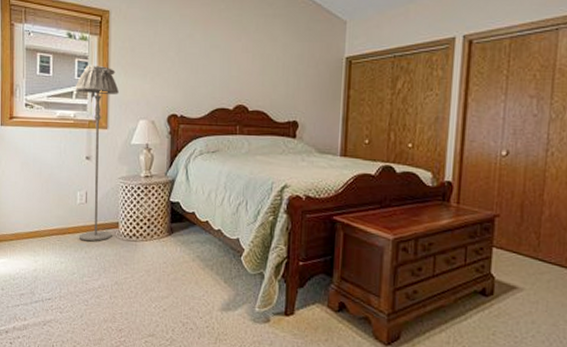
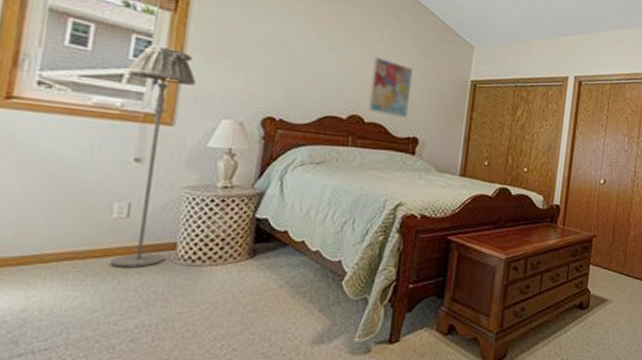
wall art: none [250,48,289,103] -> present [367,57,414,118]

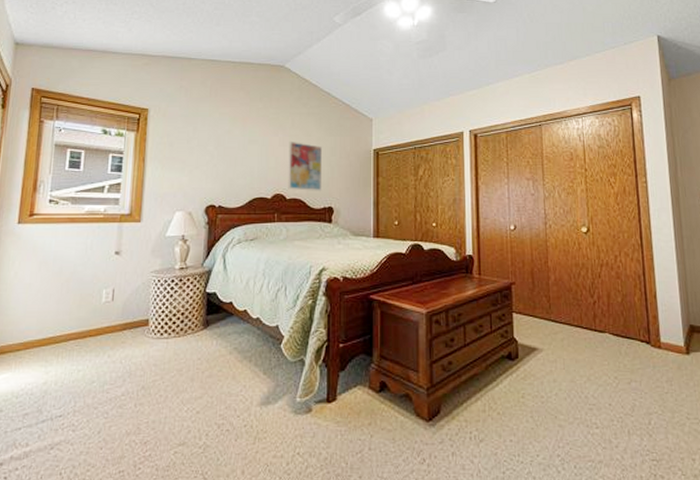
floor lamp: present [109,44,196,268] -> none [101,159,155,344]

